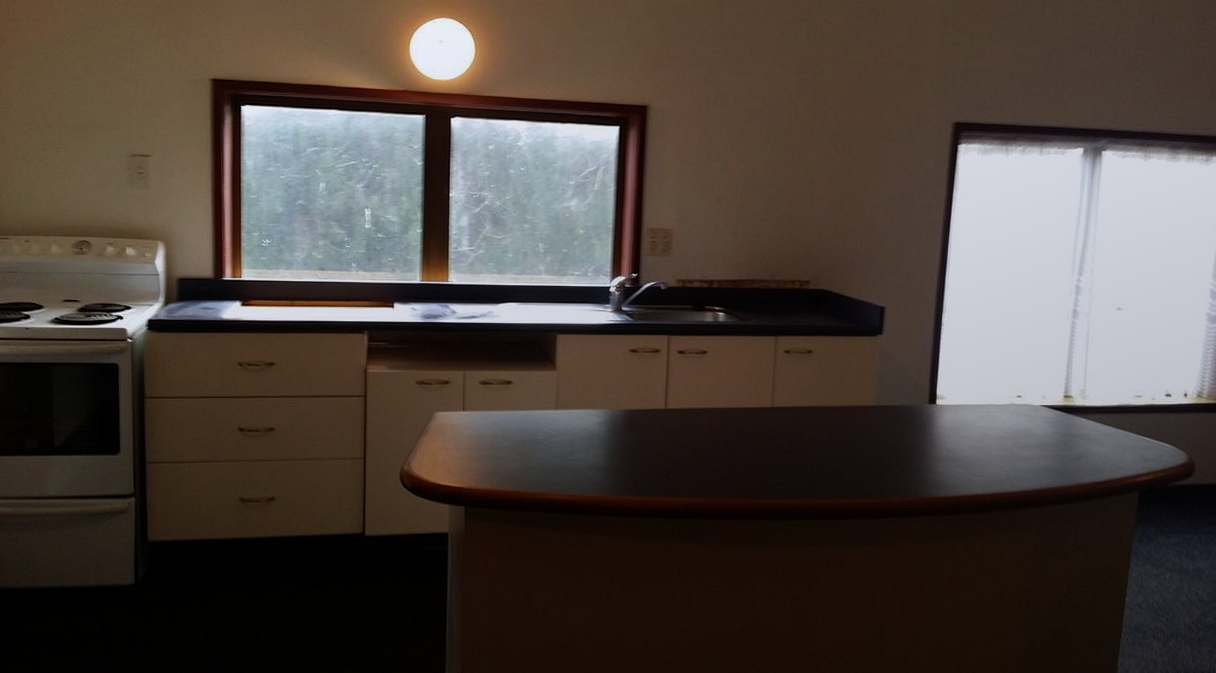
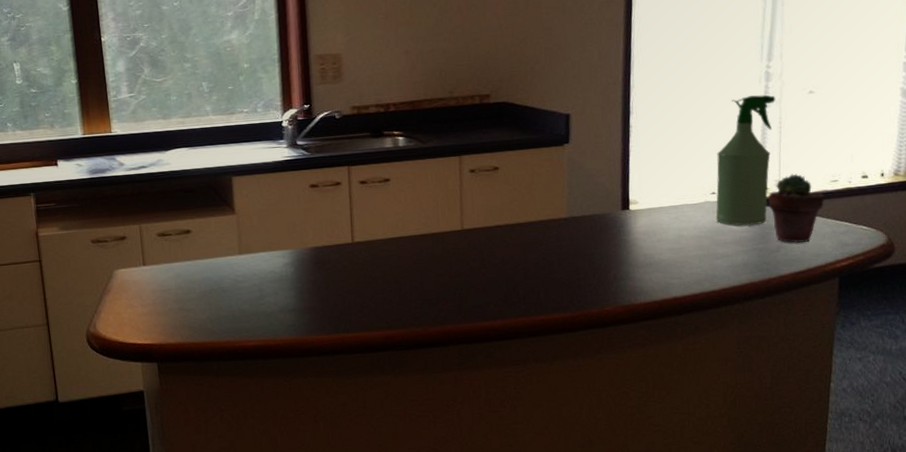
spray bottle: none [1020,305,1085,432] -> present [715,94,776,226]
potted succulent: none [1072,385,1128,453] -> present [768,173,825,243]

